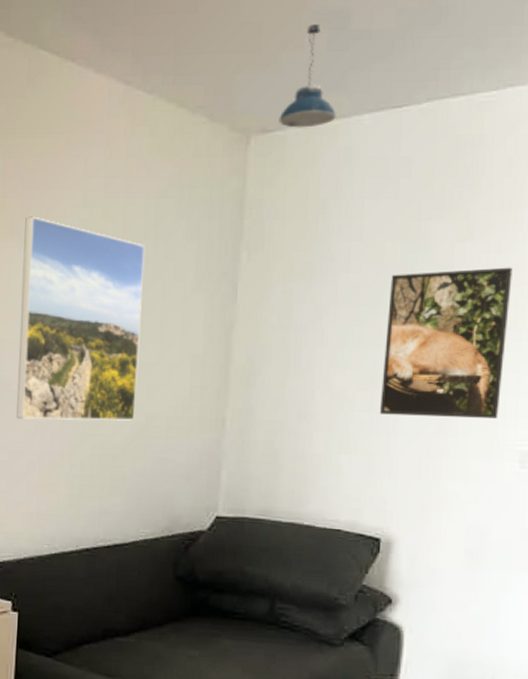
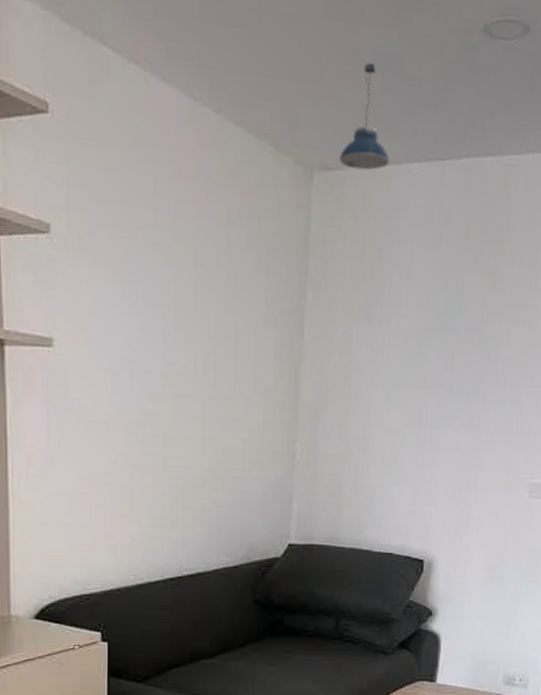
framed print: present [16,216,146,421] -> none [94,234,218,453]
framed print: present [379,267,513,418] -> none [423,321,528,455]

